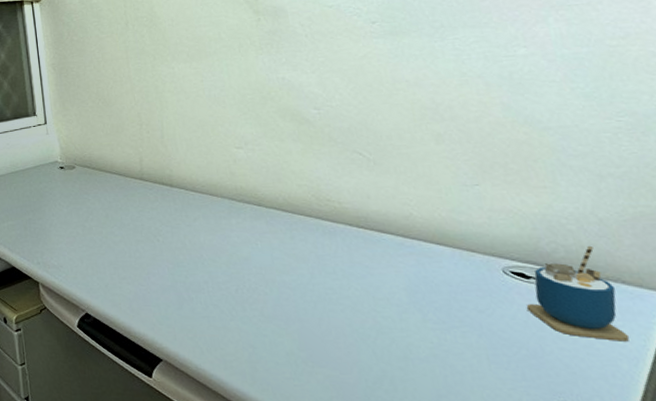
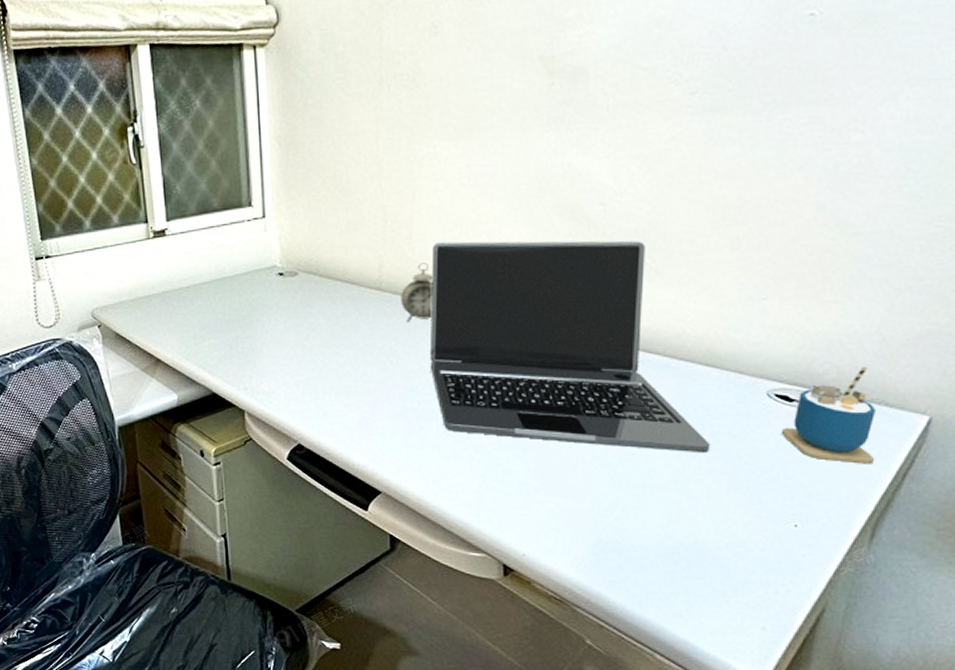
alarm clock: none [160,157,188,207] -> present [401,262,433,323]
laptop: none [181,137,462,328] -> present [429,240,711,454]

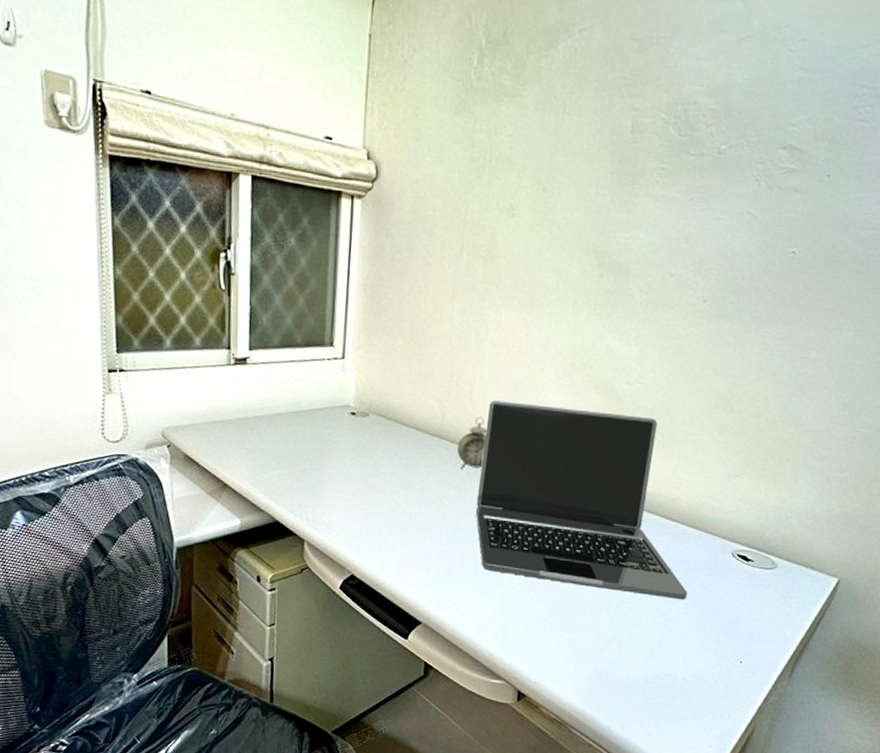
cup: present [781,366,877,464] -> none [738,536,805,615]

